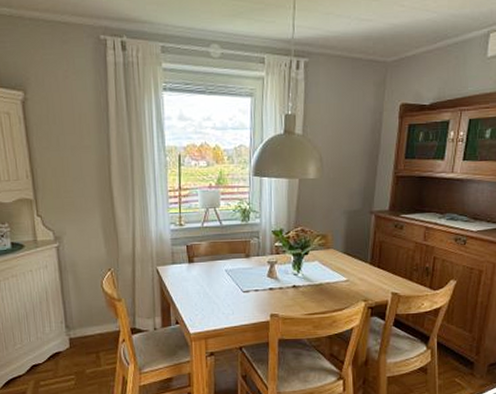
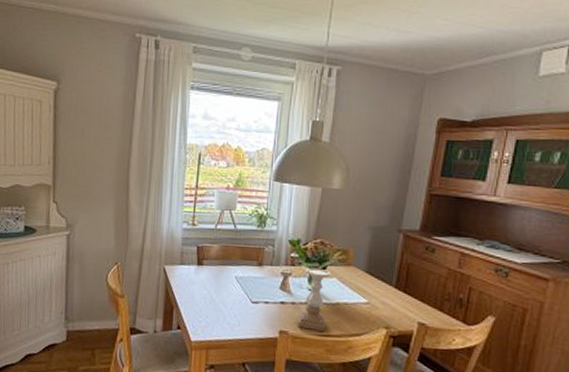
candle holder: none [286,254,312,311] -> present [298,267,330,332]

